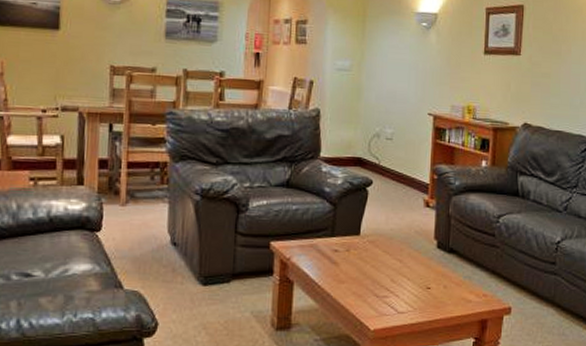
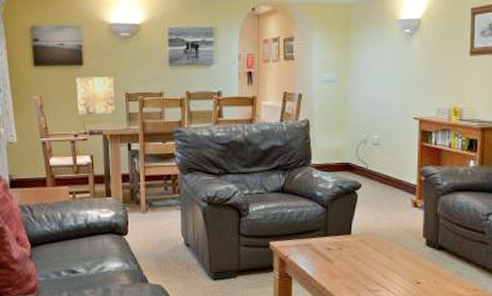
wall art: none [49,43,98,88] -> present [76,77,116,115]

